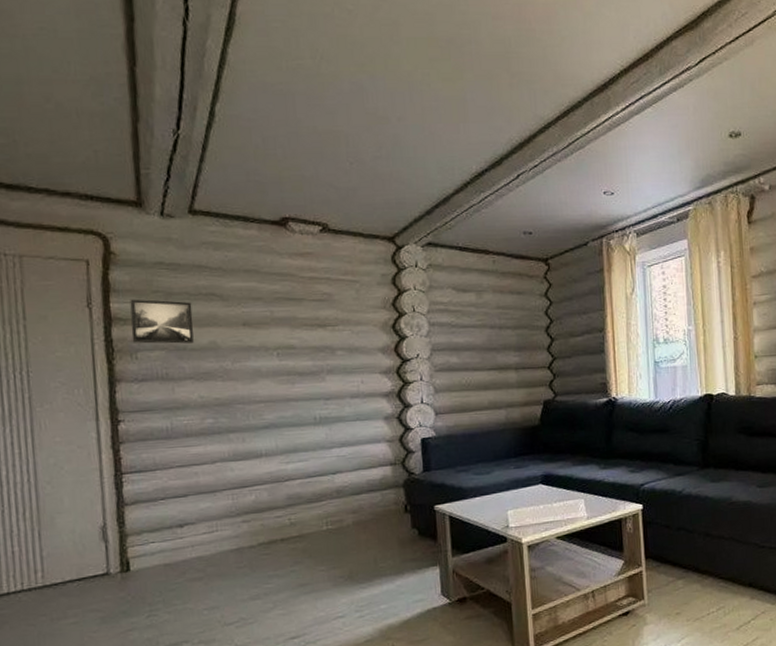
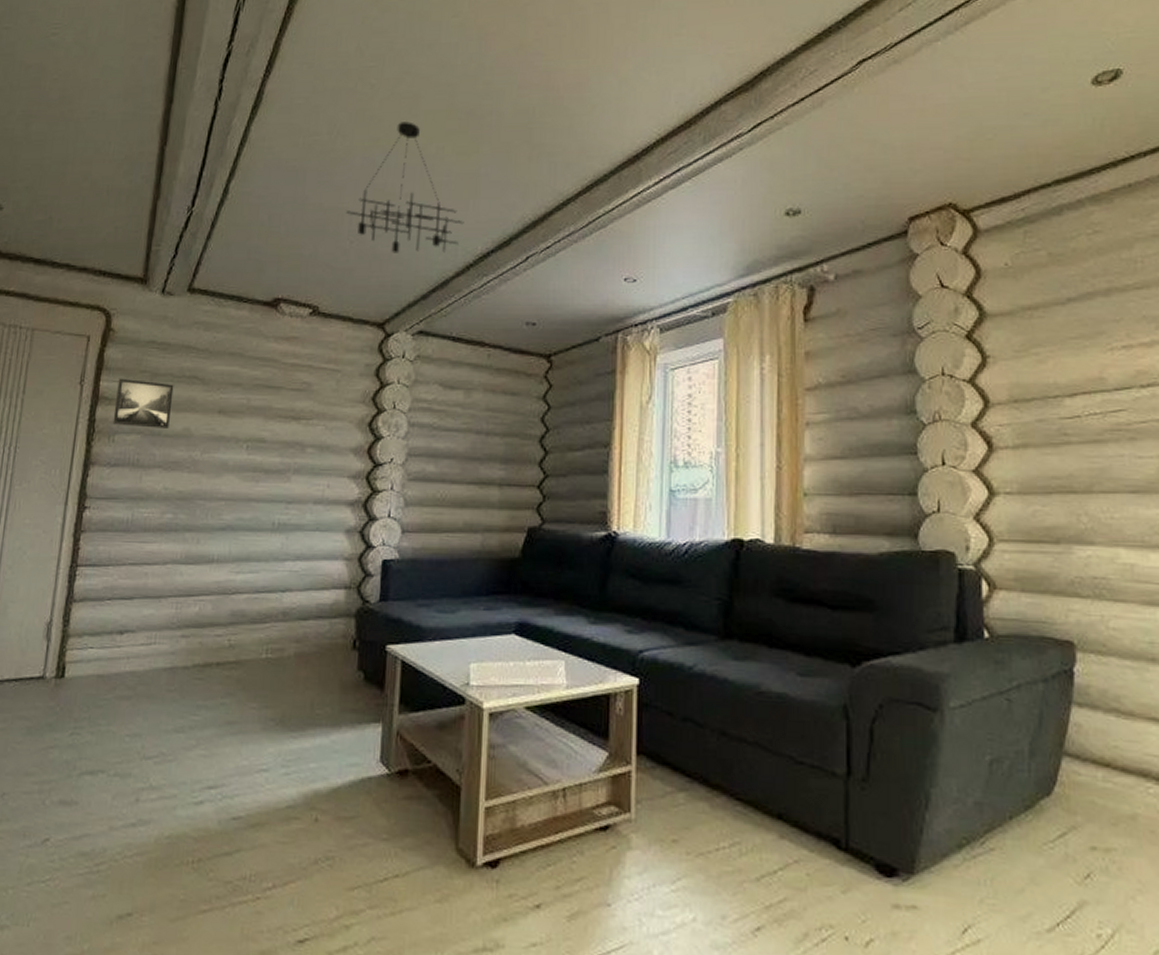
chandelier: none [342,48,457,173] -> present [346,121,464,253]

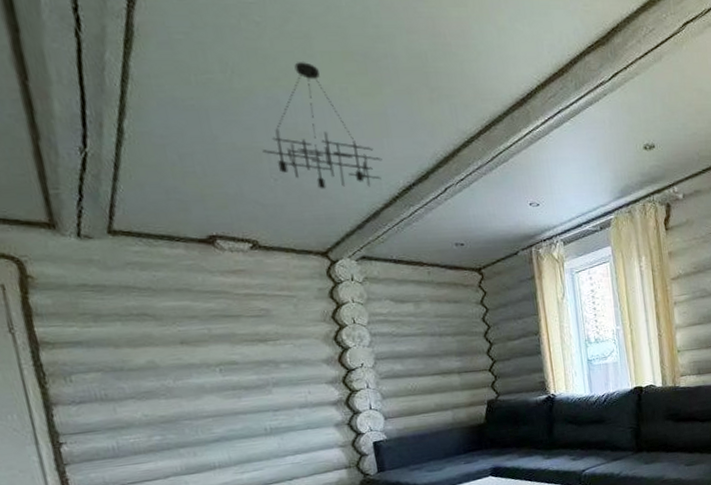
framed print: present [113,378,174,428] -> none [55,322,131,366]

